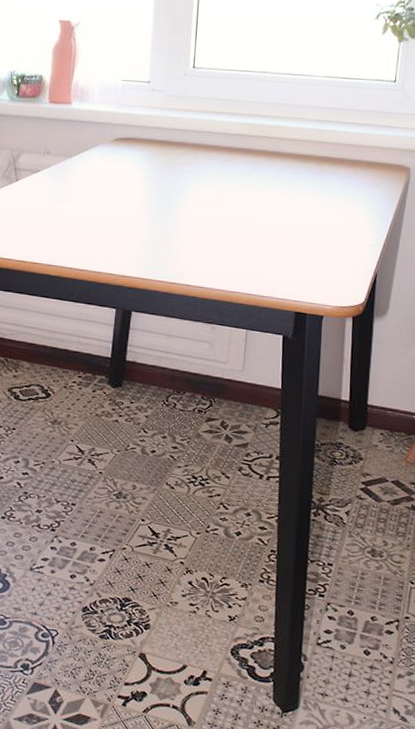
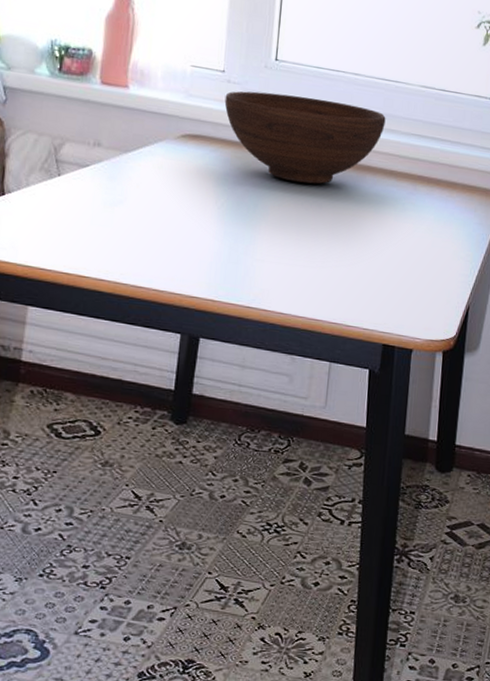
fruit bowl: none [150,96,293,172] -> present [224,91,386,184]

